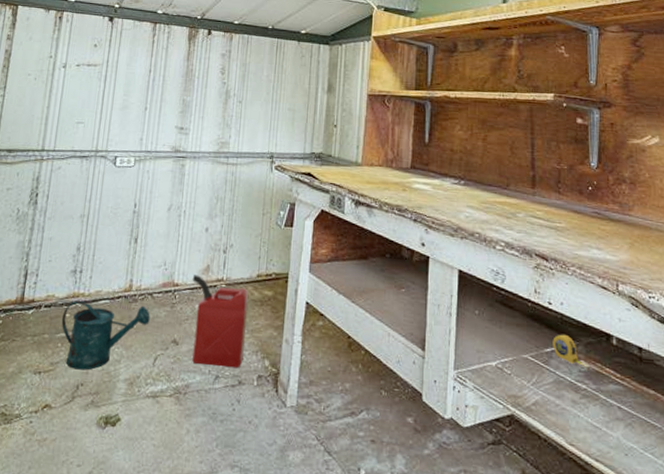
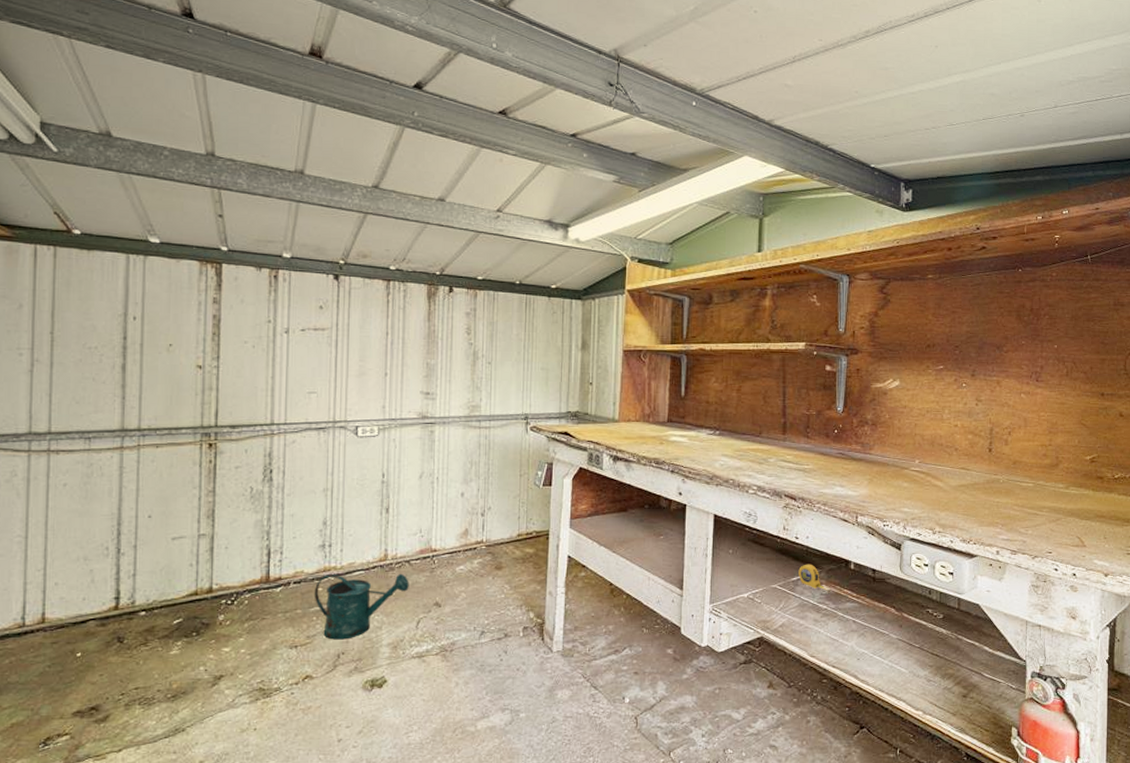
fuel can: present [192,275,249,369] -> none [451,539,510,623]

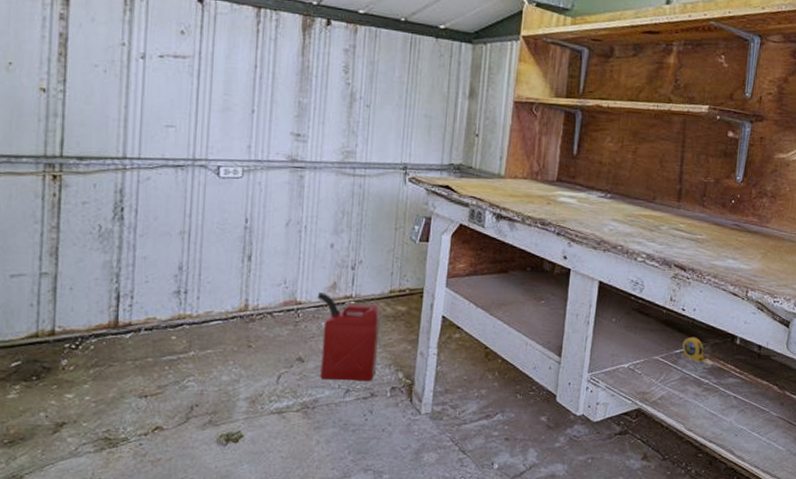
watering can: present [314,573,409,640] -> none [166,322,271,392]
fuel can: none [451,539,510,623] -> present [317,292,381,382]

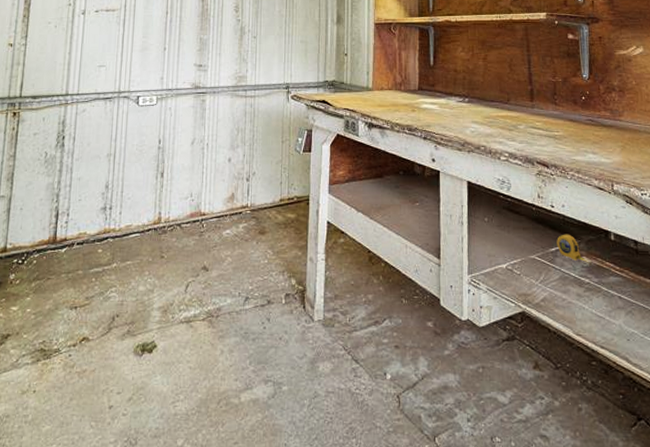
fuel can: present [317,292,381,382] -> none [218,204,273,289]

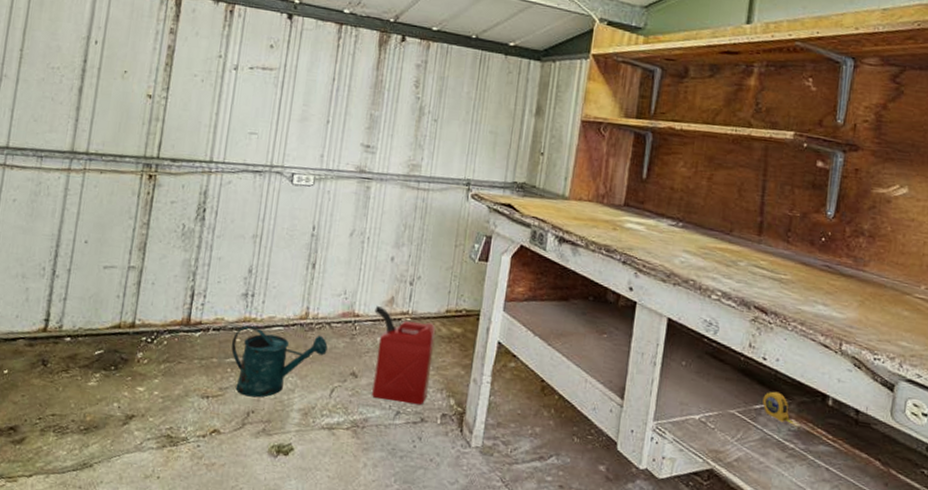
watering can: none [94,235,180,302] -> present [231,325,328,398]
fuel can: none [218,204,273,289] -> present [372,306,437,406]

